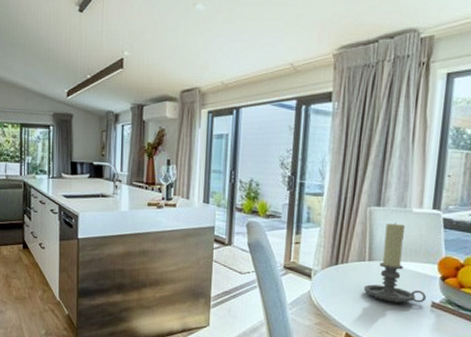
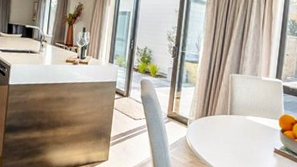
candle holder: present [364,223,427,303] -> none [226,87,271,149]

